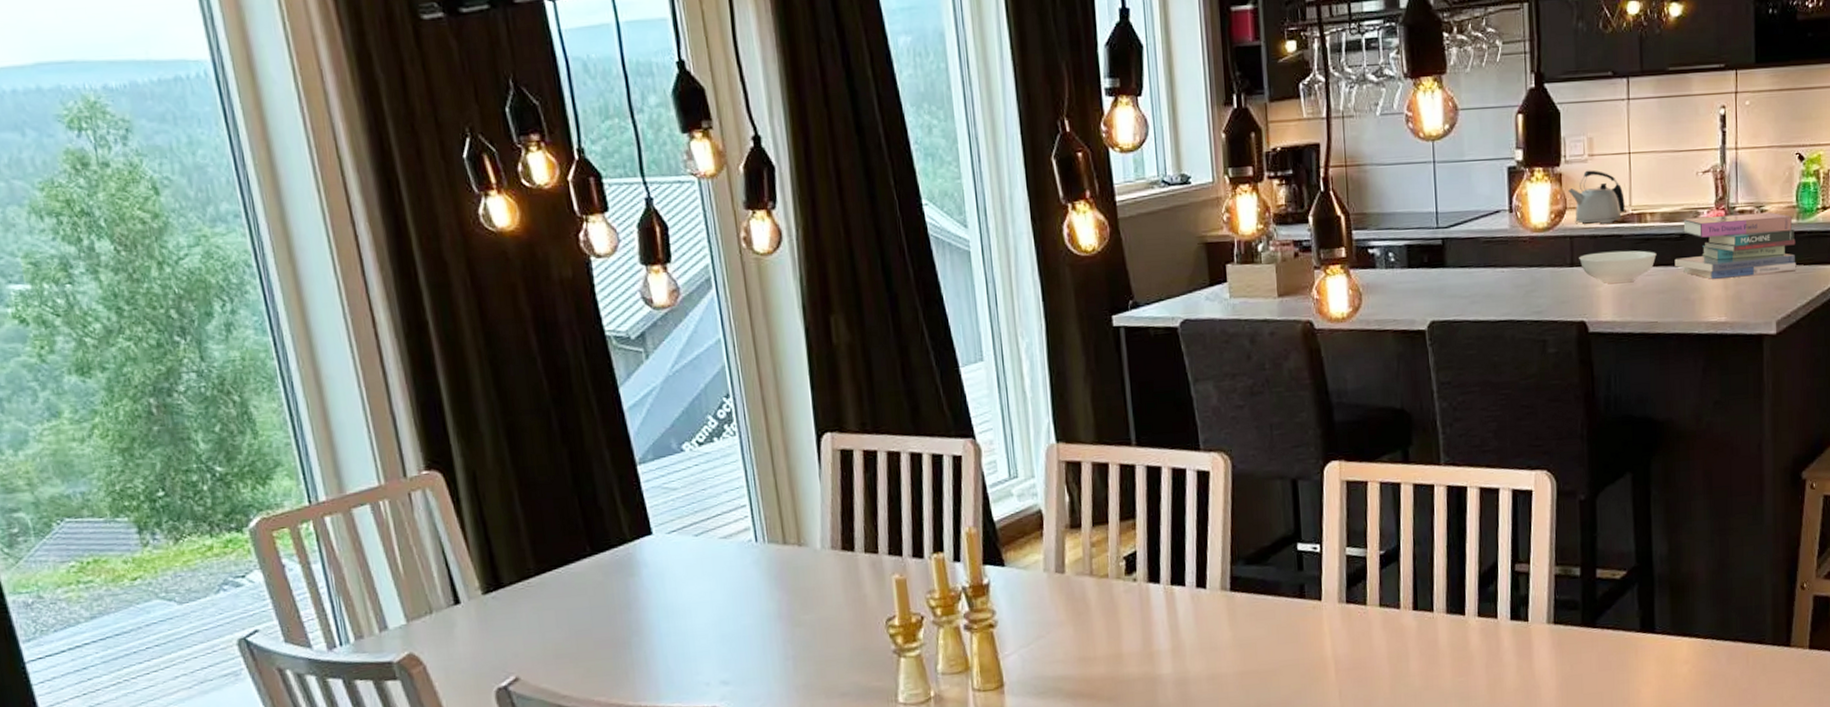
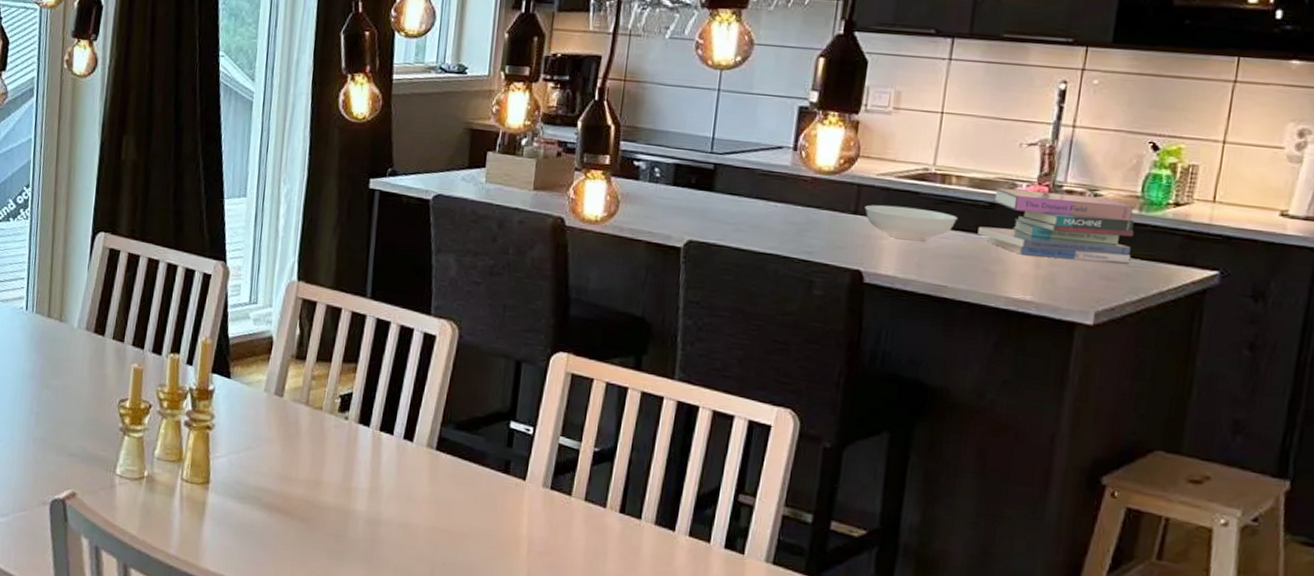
kettle: present [1569,170,1625,224] -> none [864,122,929,179]

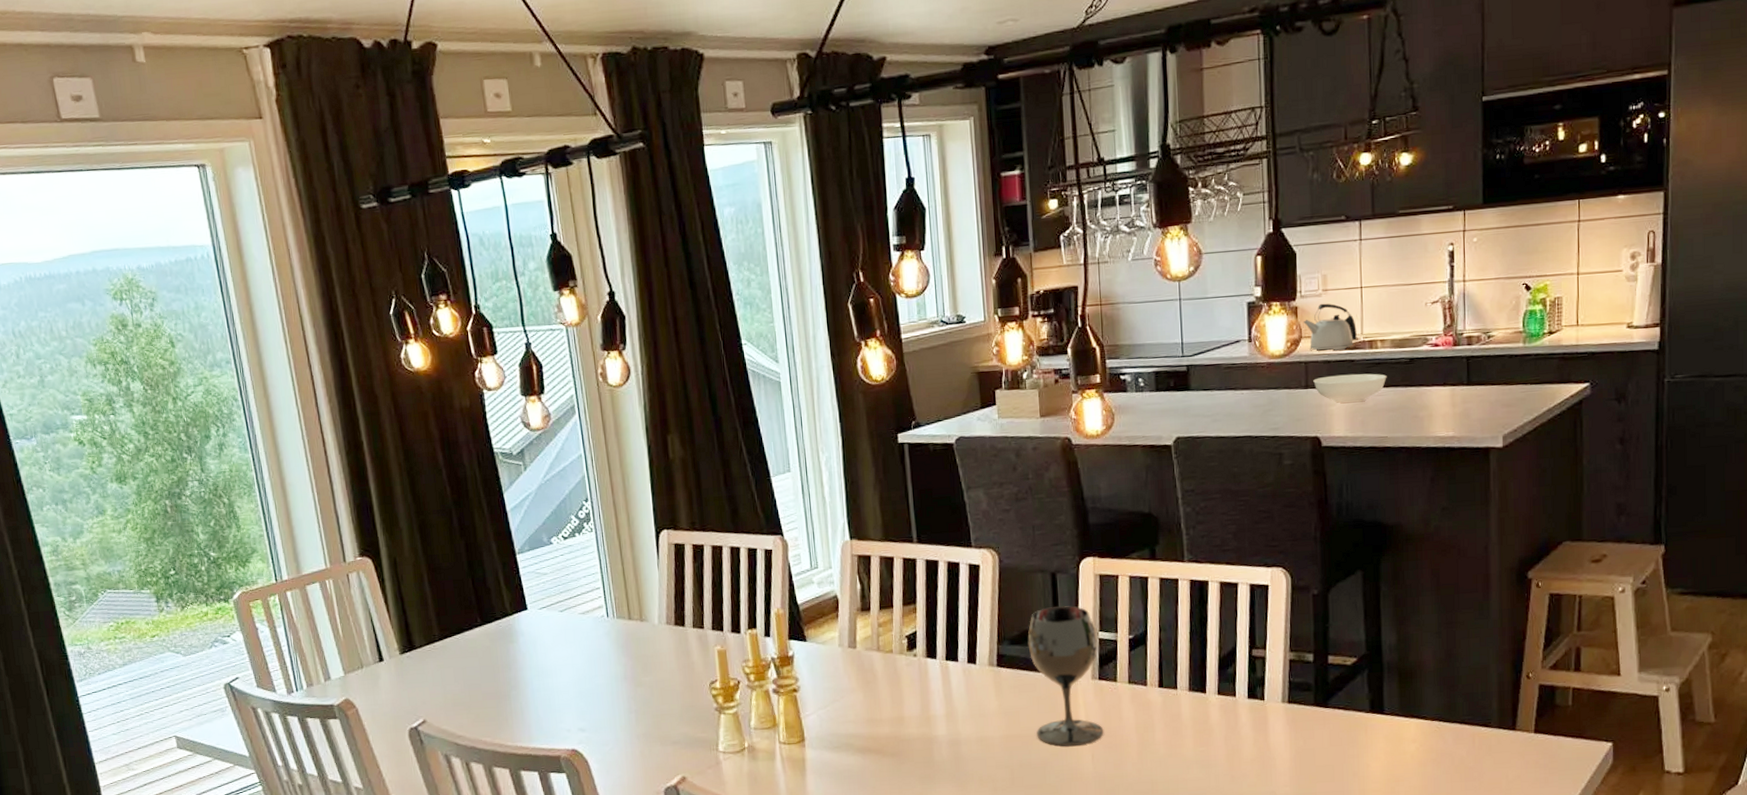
wine glass: none [468,397,557,557] -> present [1027,606,1104,746]
kettle: none [864,122,929,179] -> present [1304,303,1357,351]
books: present [977,187,1134,265] -> none [1404,337,1523,398]

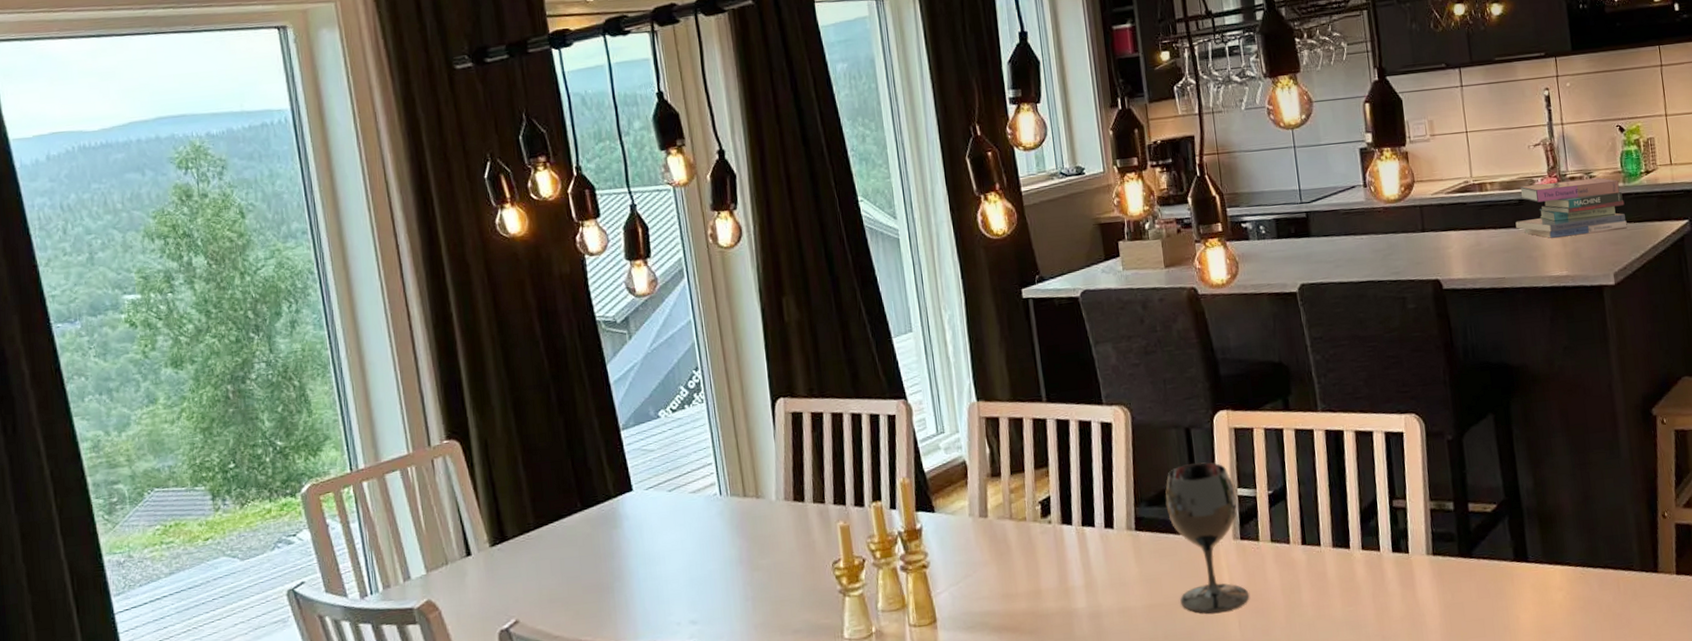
kettle: present [1304,303,1357,351] -> none [1415,147,1467,194]
bowl: present [1313,373,1387,404] -> none [1429,215,1499,246]
books: none [1404,337,1523,398] -> present [1515,177,1628,238]

